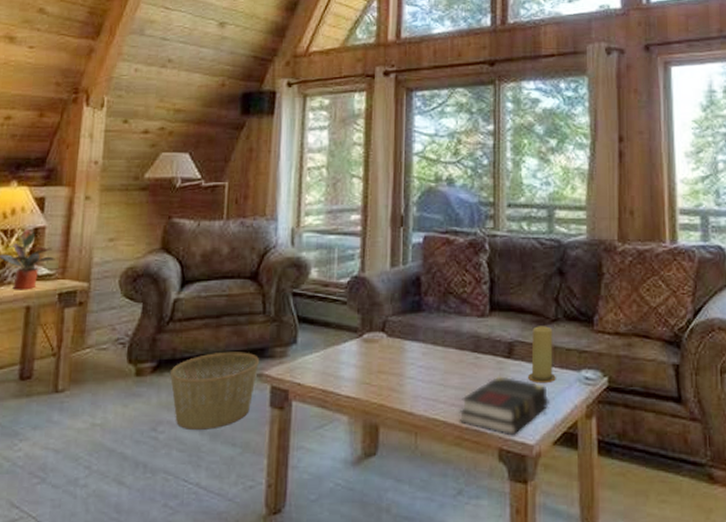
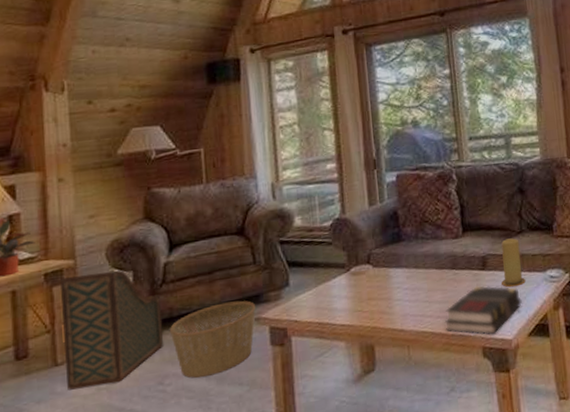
magazine rack: none [63,299,166,421] -> present [60,270,164,390]

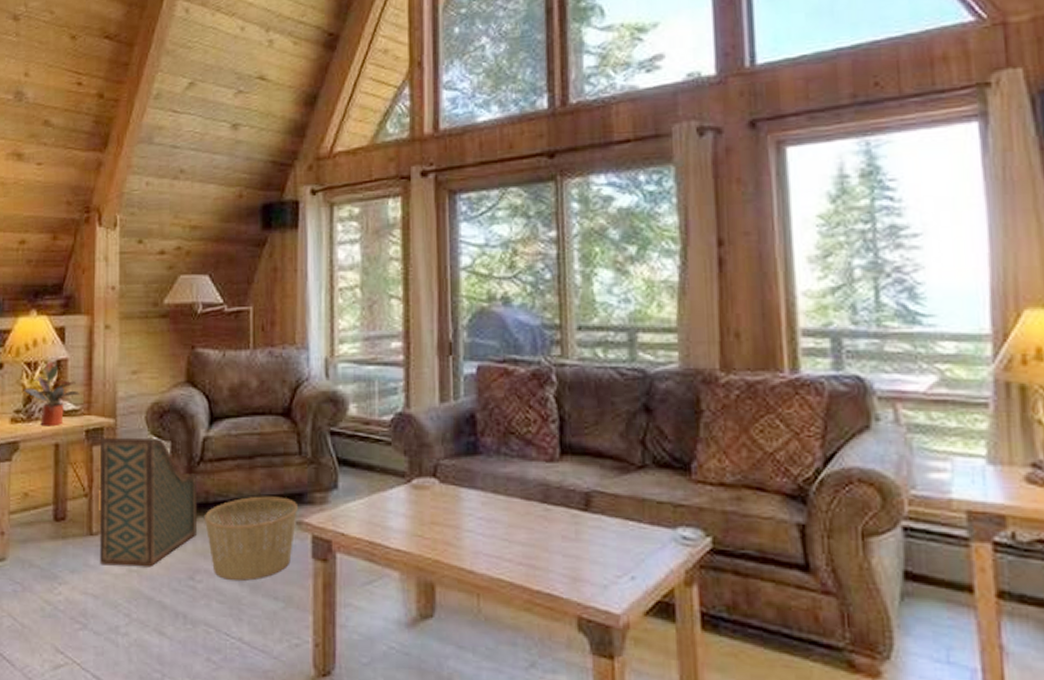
book: present [444,286,522,336] -> none [527,532,638,603]
candle: present [501,238,526,287] -> none [611,473,645,543]

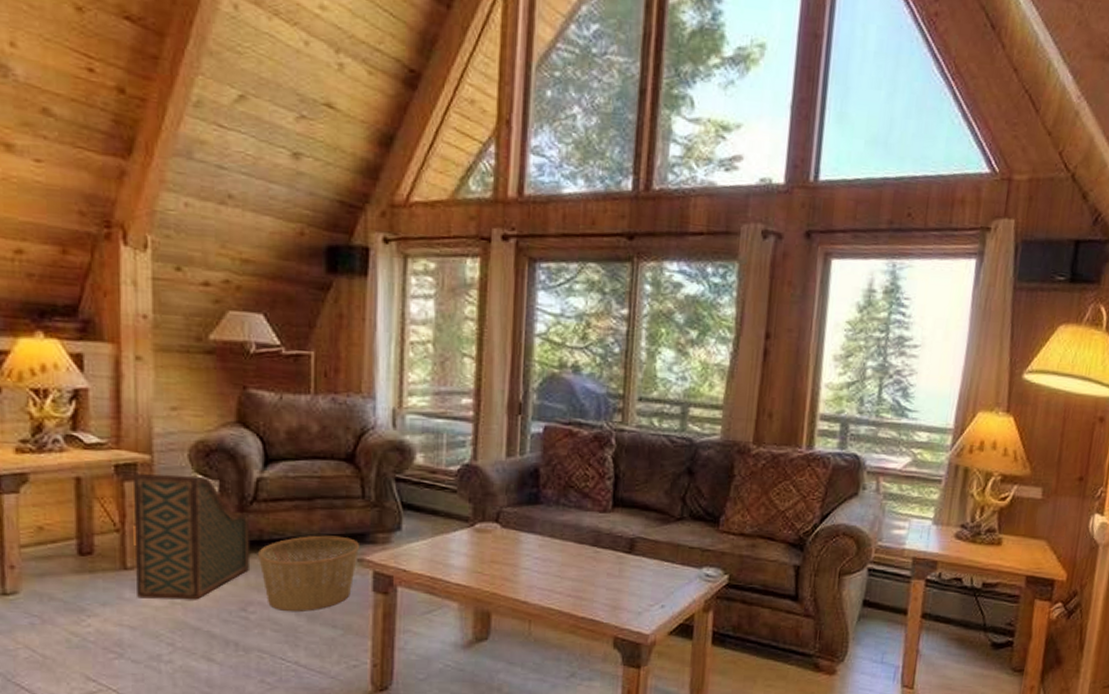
potted plant: present [23,361,80,427] -> none [30,389,105,460]

